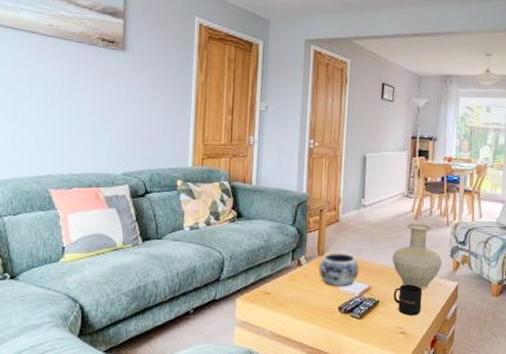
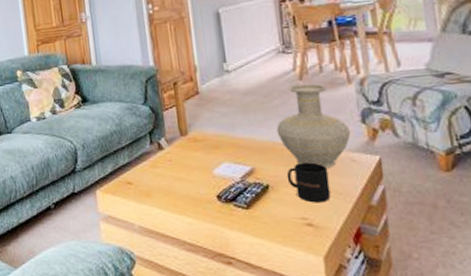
decorative bowl: present [318,253,359,287] -> none [183,130,236,172]

